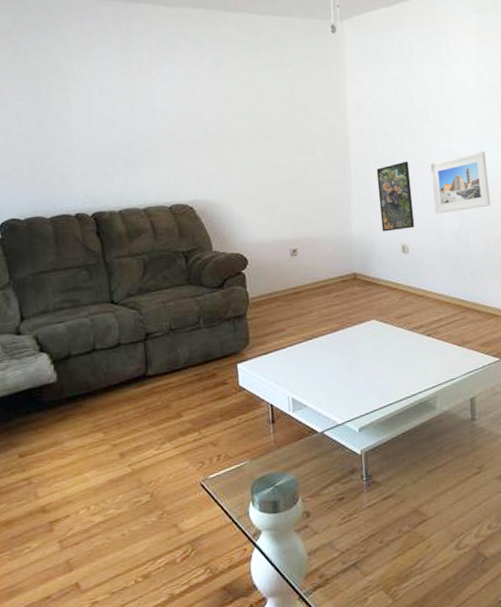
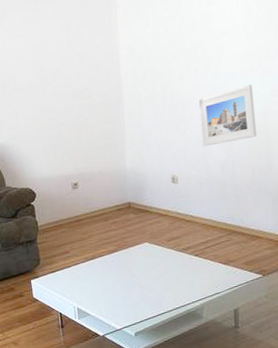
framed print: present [376,162,415,232] -> none [147,99,184,165]

